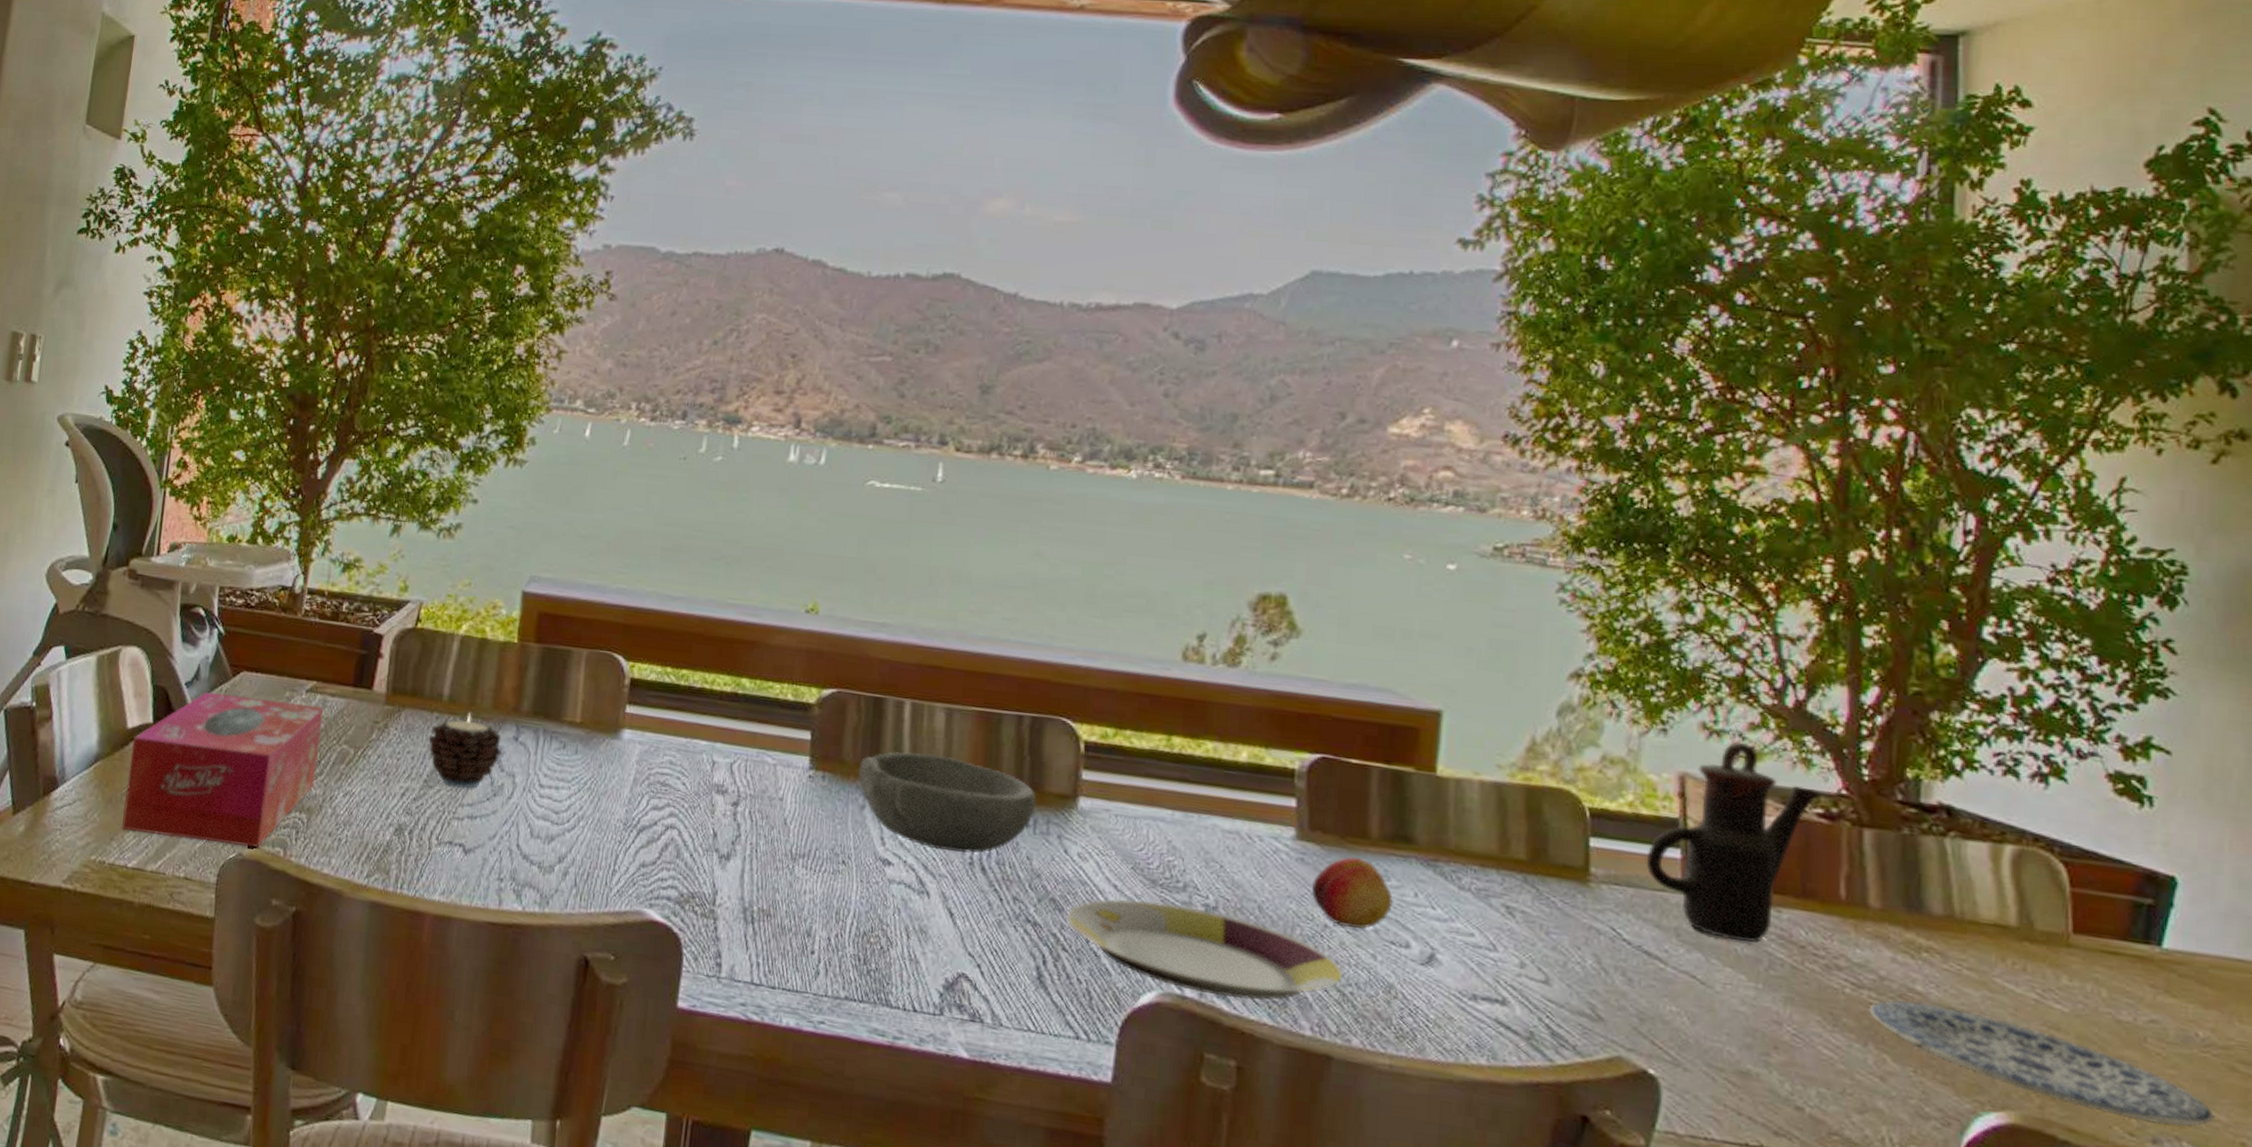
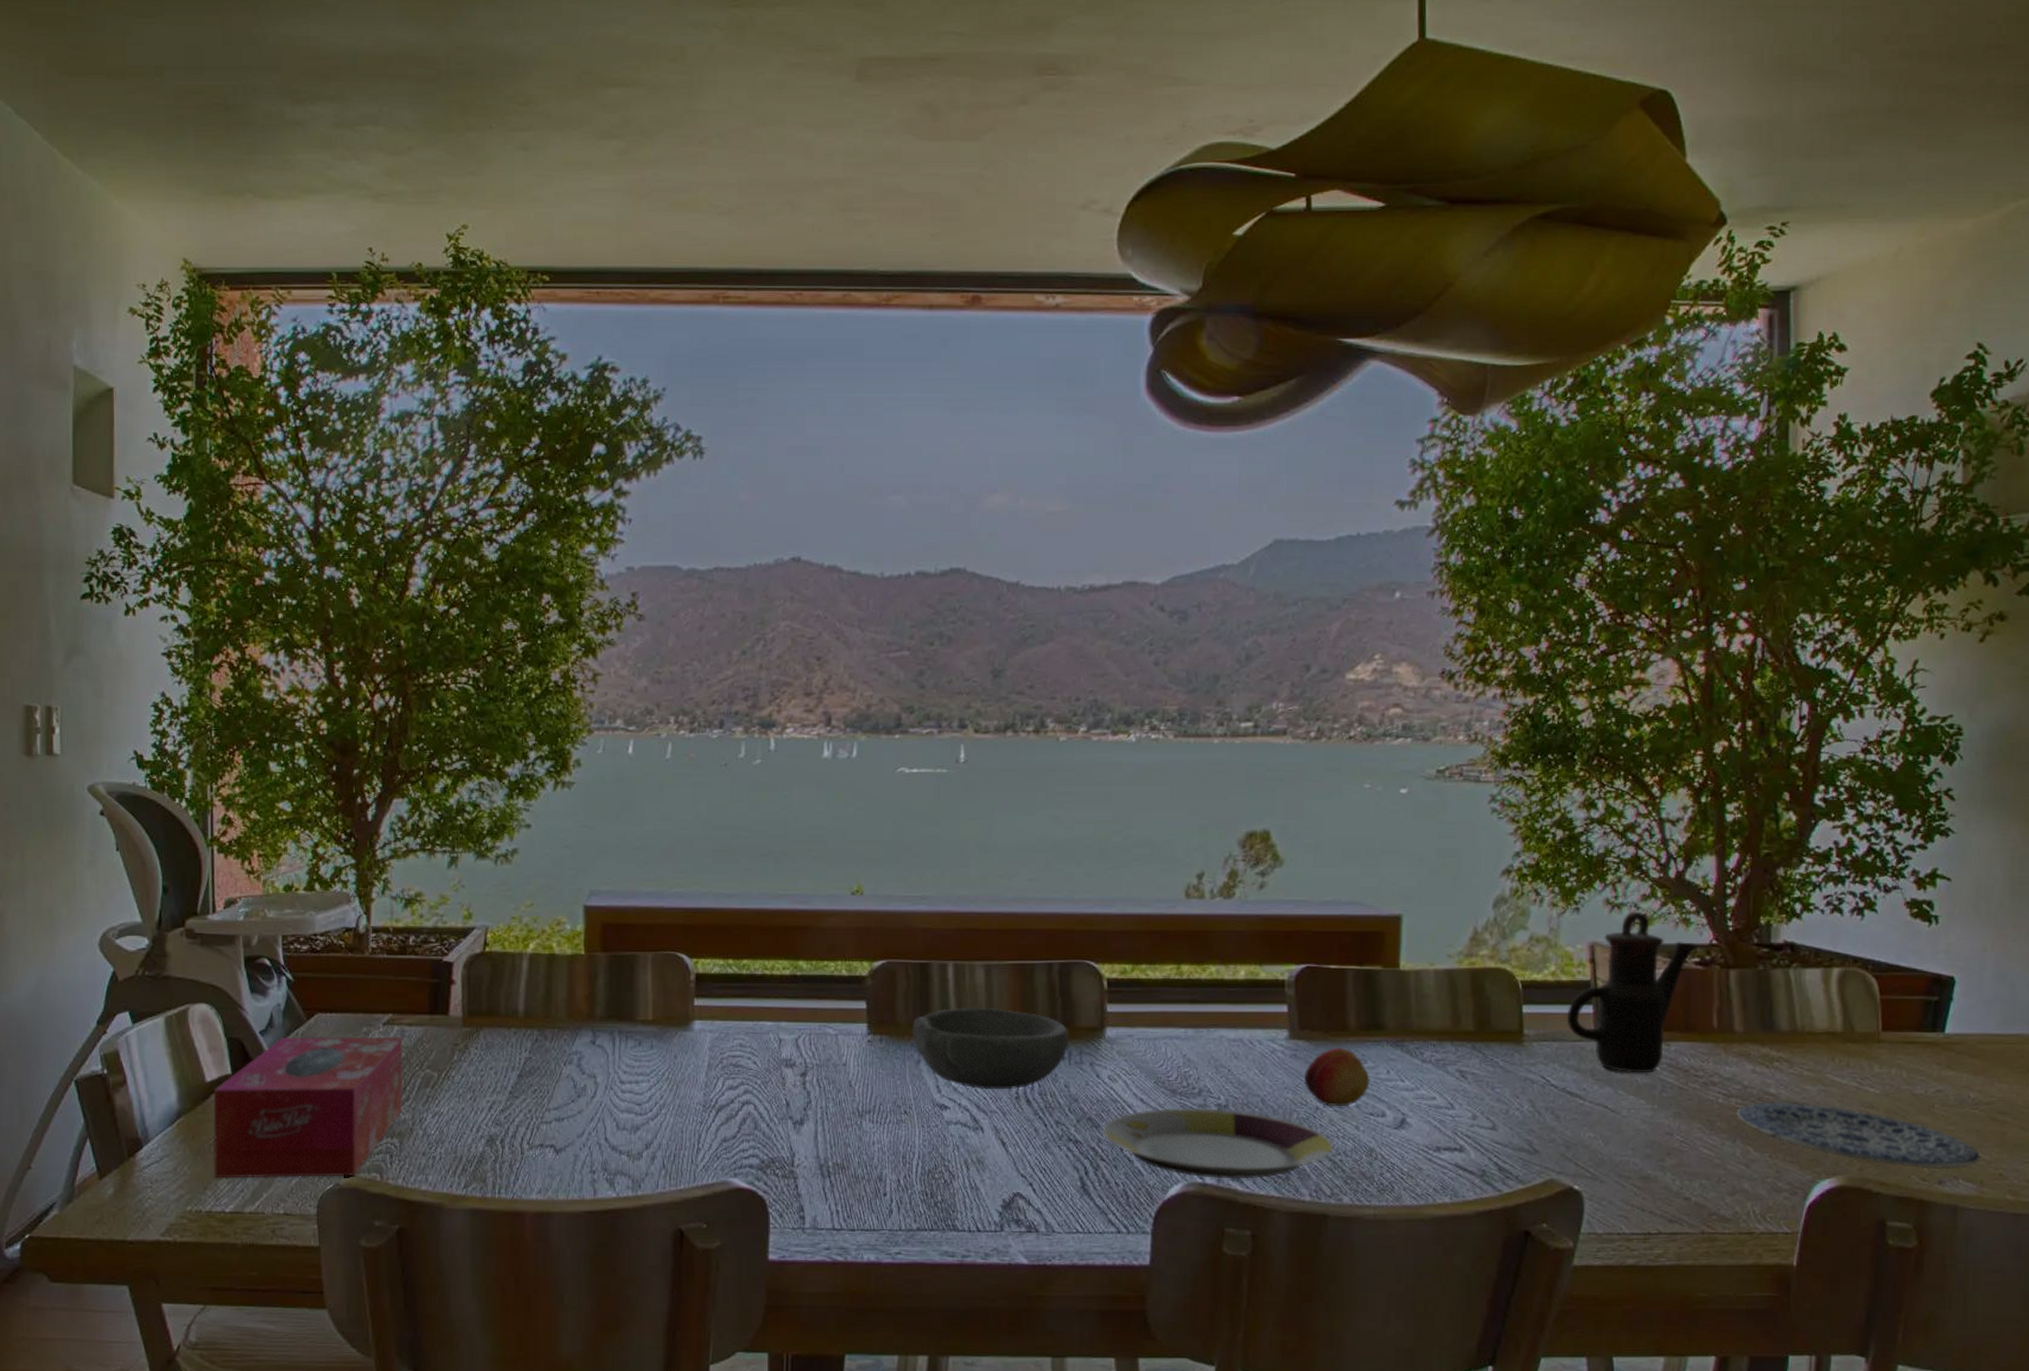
candle: present [427,713,502,789] -> none [508,1024,580,1095]

